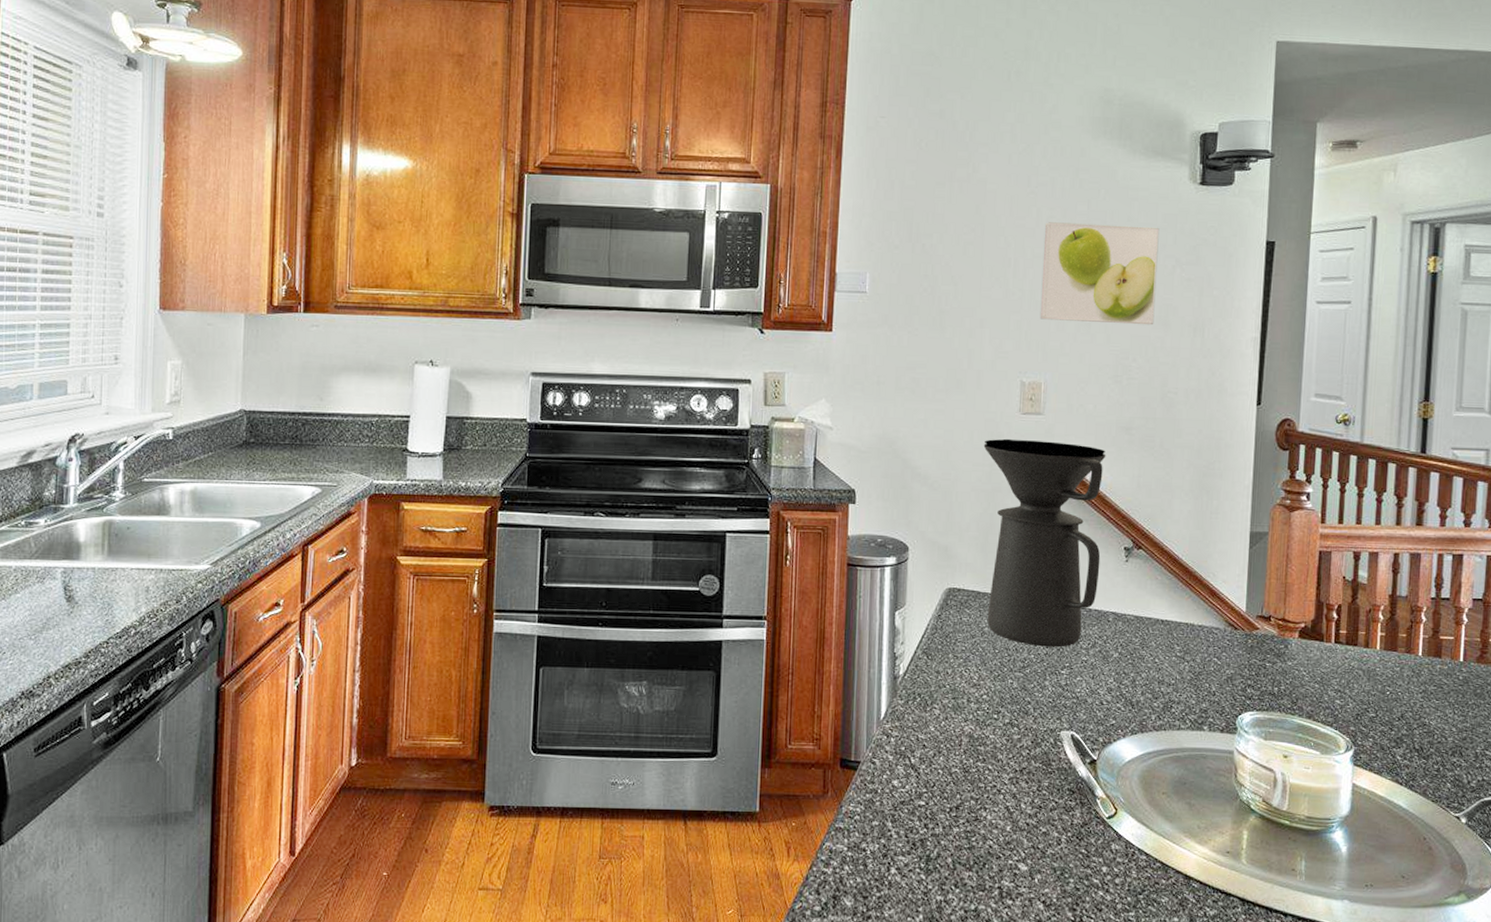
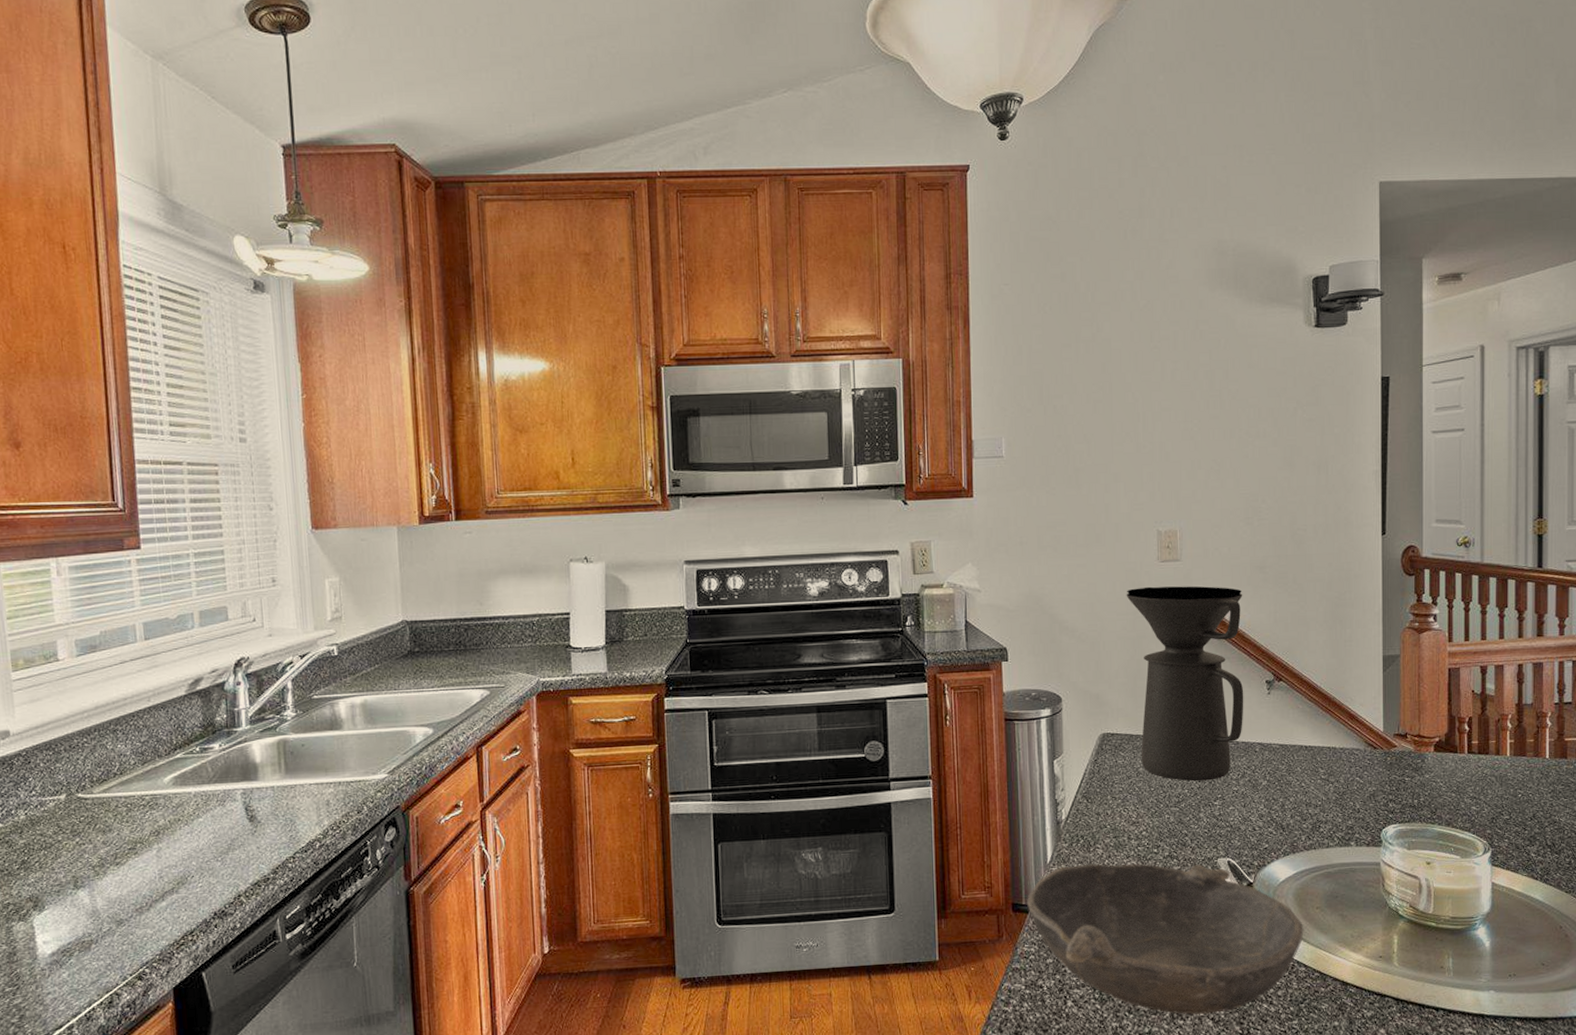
bowl: none [856,724,1148,896] -> present [1027,863,1304,1015]
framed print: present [1039,222,1160,325] -> none [1170,372,1280,470]

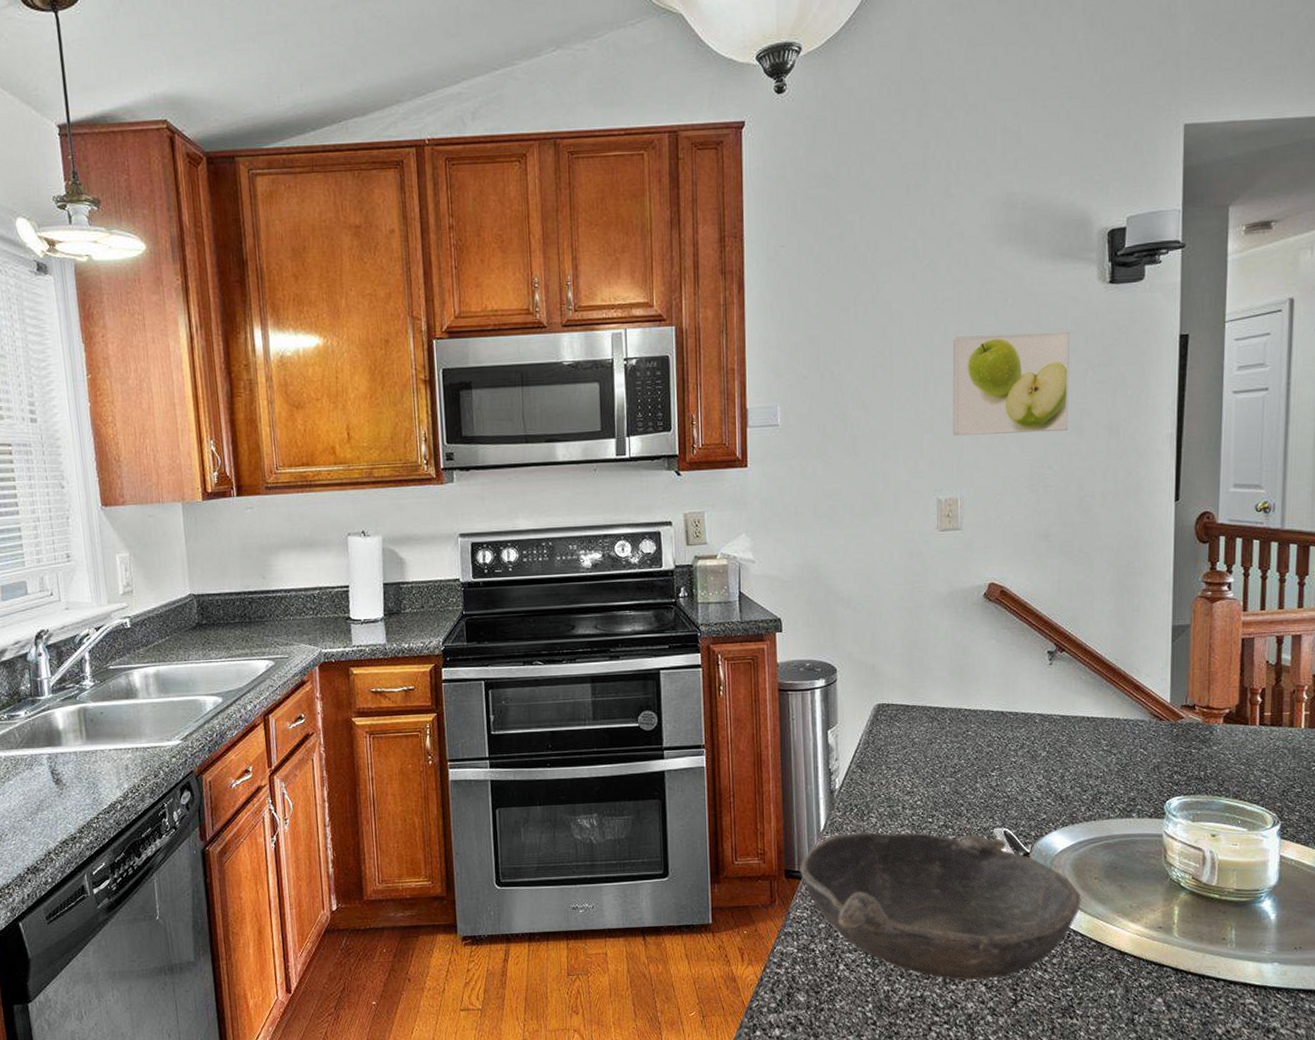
coffee maker: present [1126,586,1244,782] -> none [904,555,1026,752]
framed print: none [1170,372,1280,470] -> present [952,332,1070,436]

